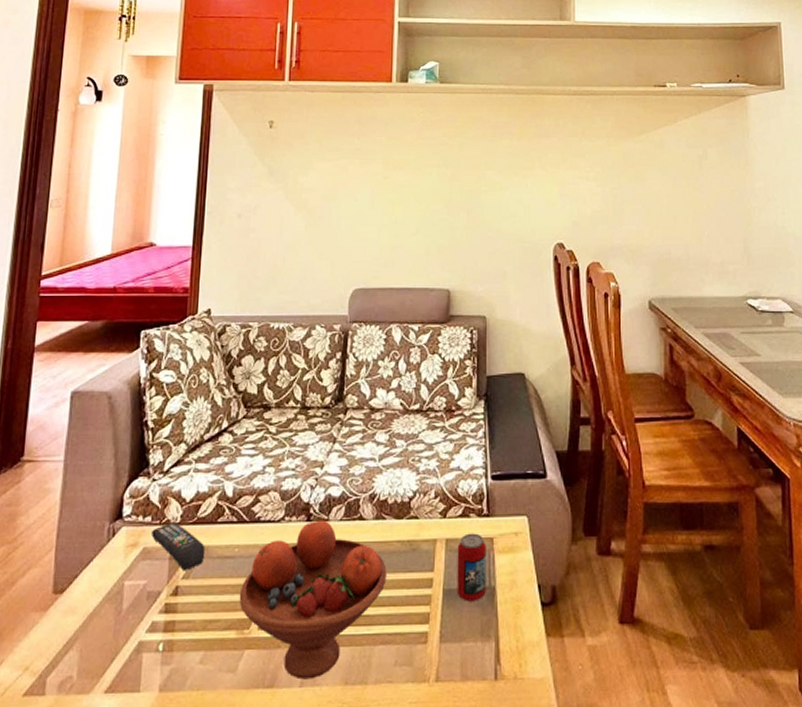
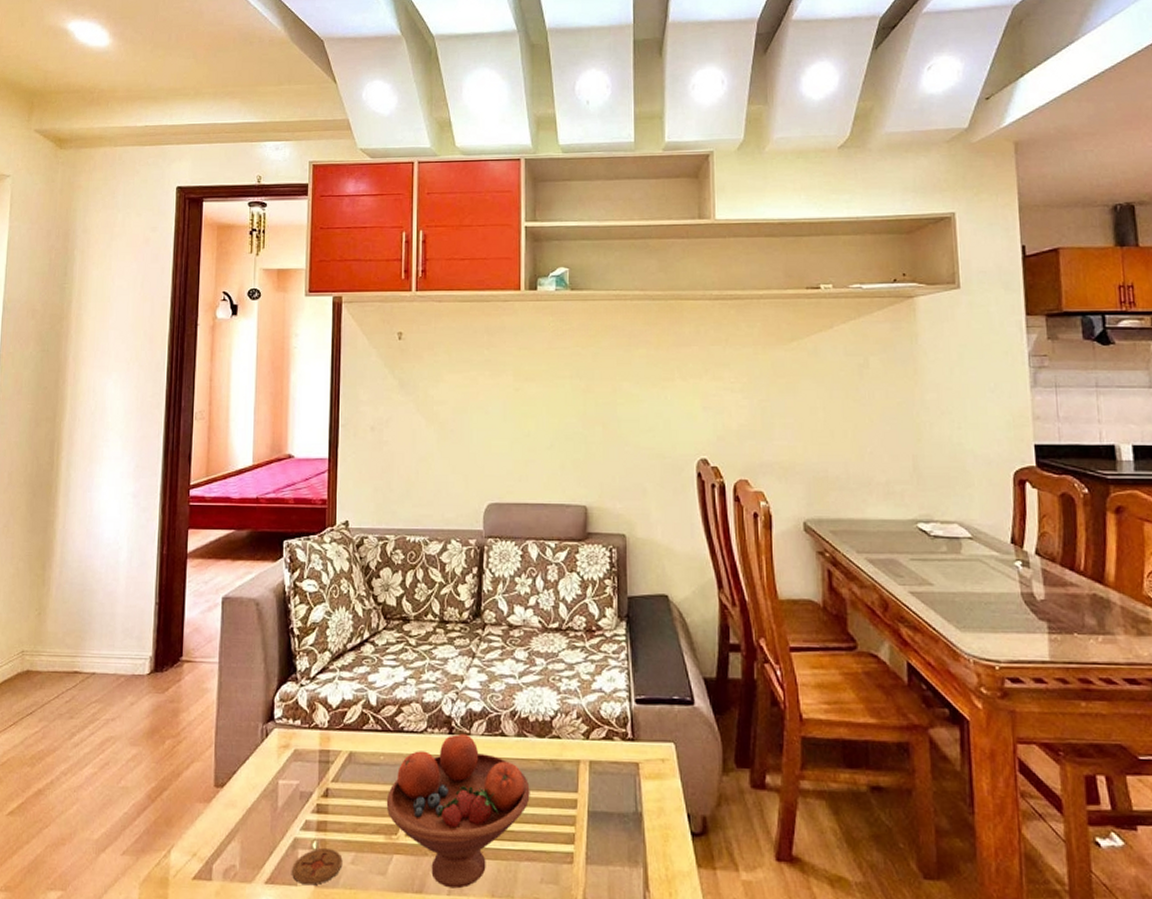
coaster: none [135,650,191,691] -> present [292,848,343,885]
remote control: present [152,523,205,570] -> none [302,727,353,774]
beverage can: present [457,533,487,602] -> none [601,756,633,826]

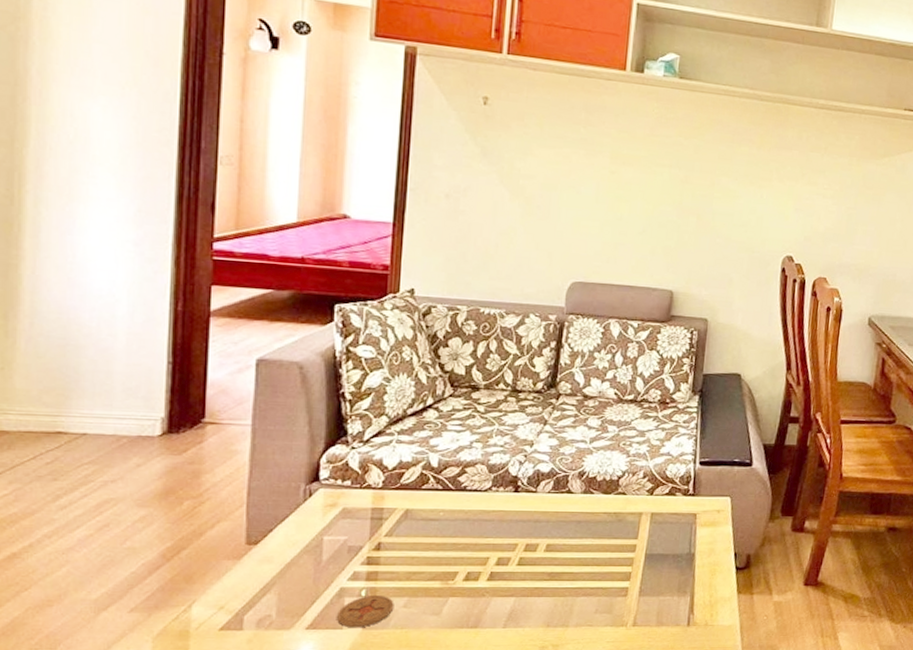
fruit bowl: present [386,733,530,889] -> none [444,491,592,622]

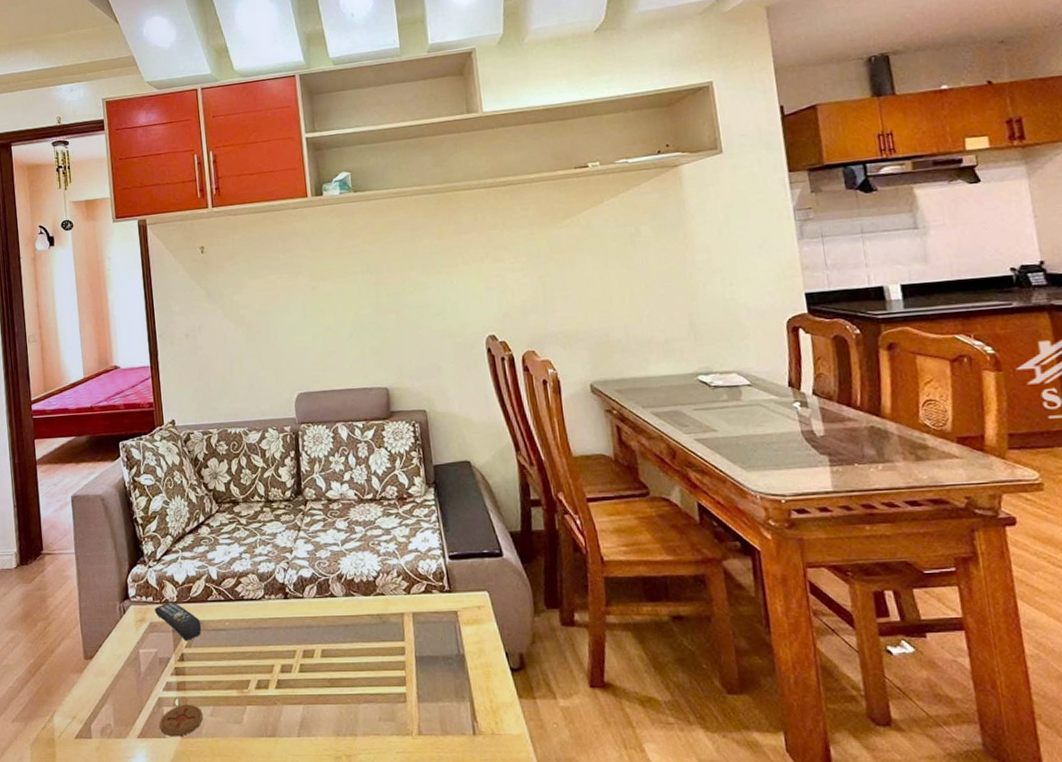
remote control: none [352,487,409,529] -> present [155,602,202,640]

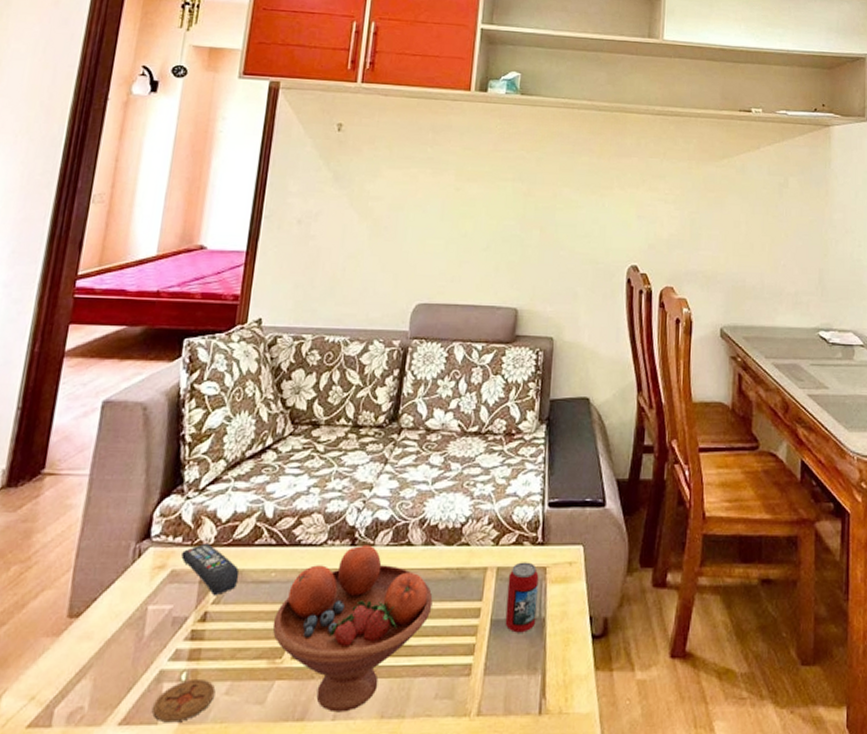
fruit bowl: none [235,597,362,731] -> present [272,544,433,713]
beverage can: none [424,607,456,667] -> present [505,562,539,633]

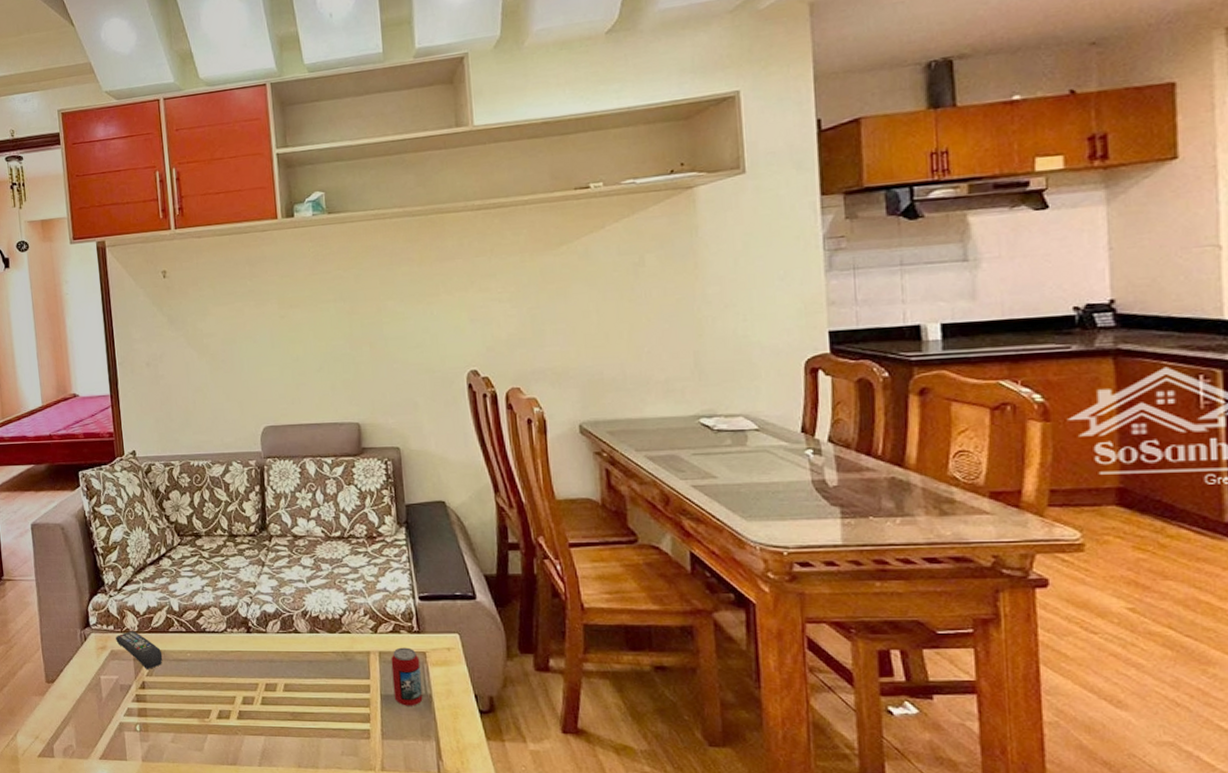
coaster: present [152,680,216,723] -> none [121,730,164,760]
fruit bowl: present [272,544,433,713] -> none [196,632,326,761]

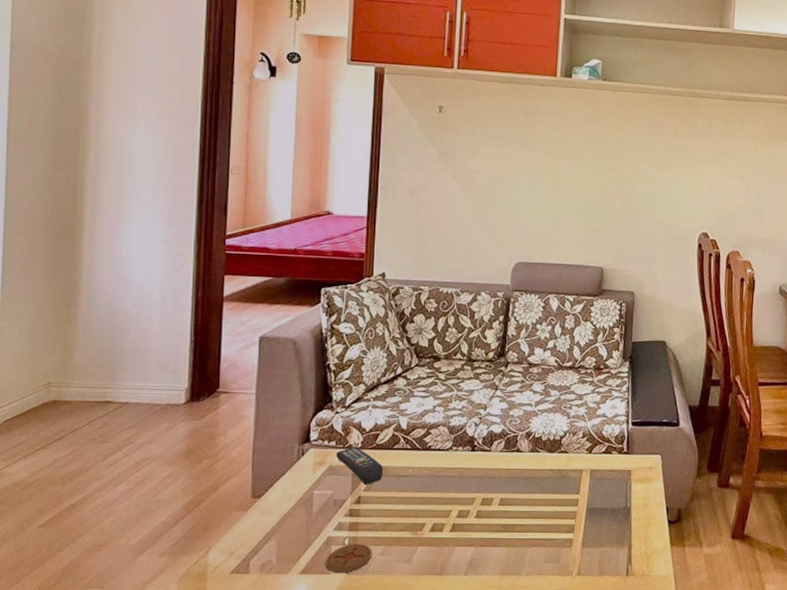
coaster: none [121,730,164,760] -> present [325,544,372,573]
beverage can: present [391,647,423,706] -> none [598,466,625,518]

